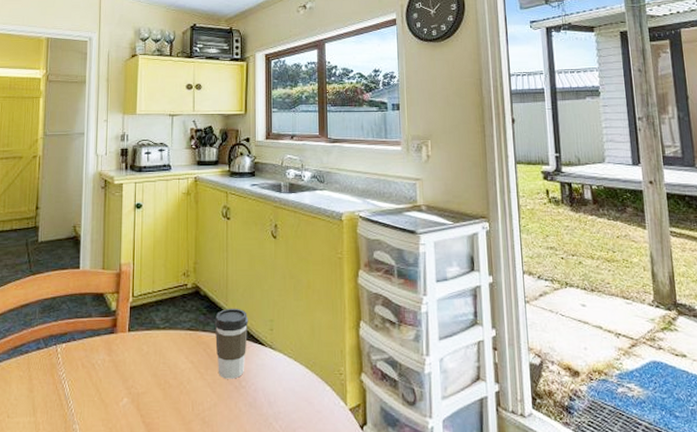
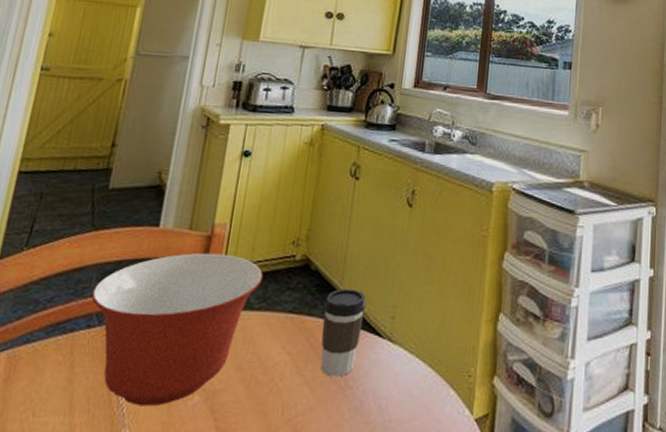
mixing bowl: none [37,287,164,408] -> present [91,253,263,407]

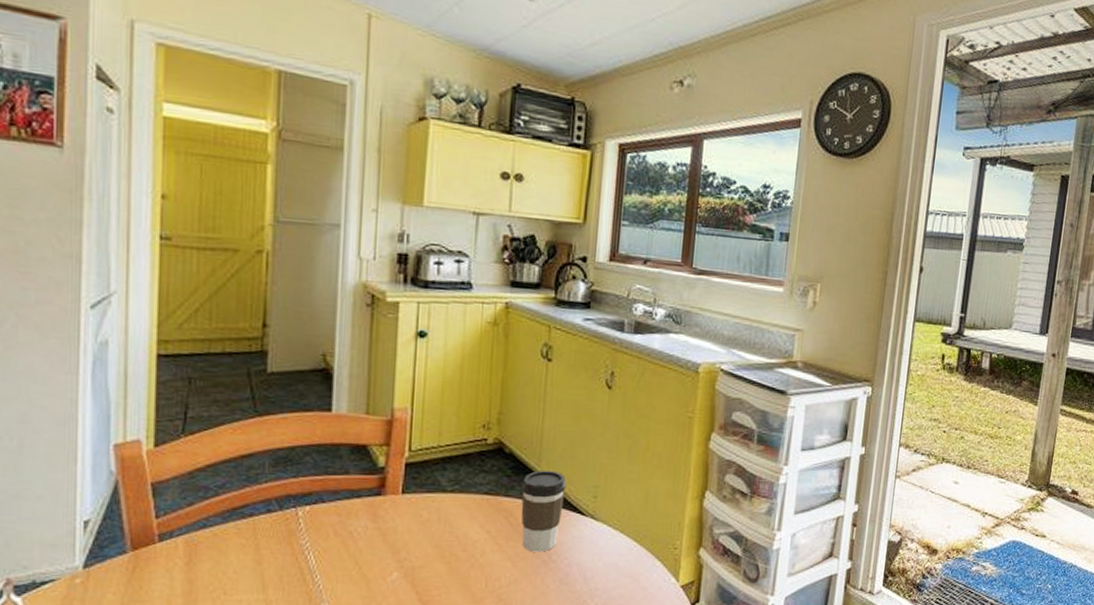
mixing bowl: present [91,253,263,407] -> none [266,437,454,583]

